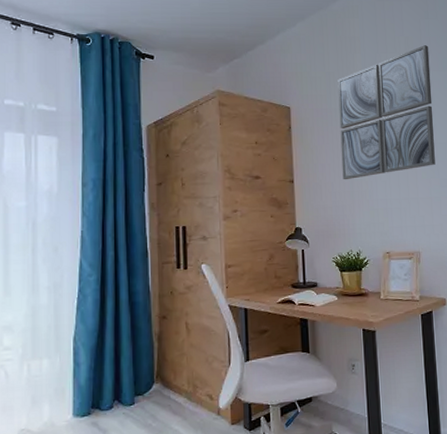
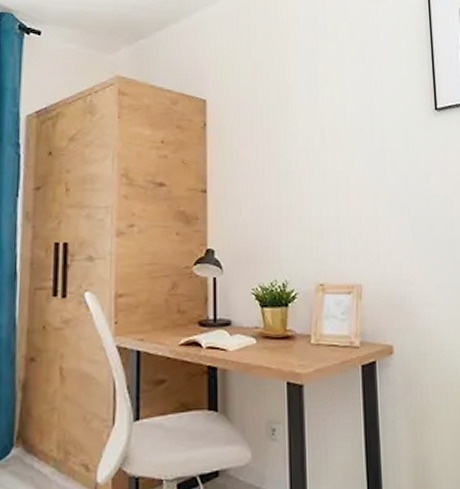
wall art: present [337,45,435,180] -> none [265,33,383,192]

